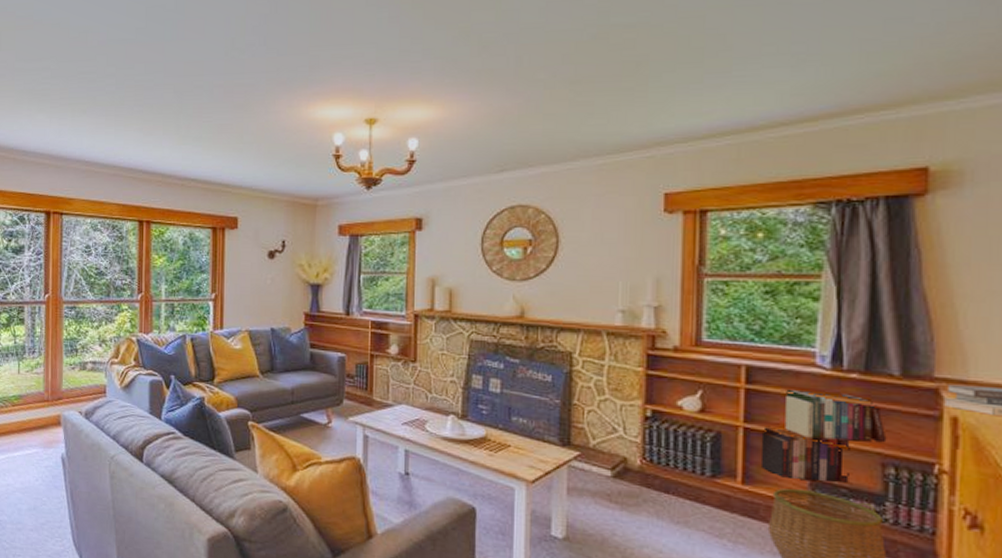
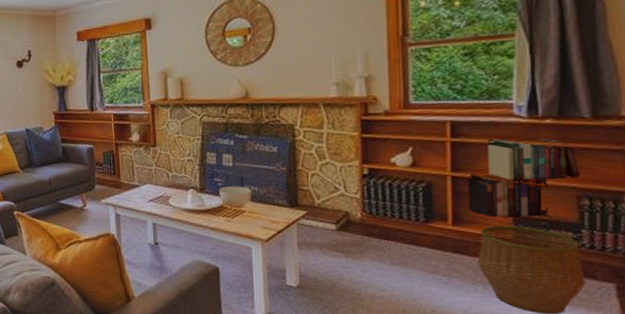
bowl: none [482,415,520,441] -> present [218,186,252,208]

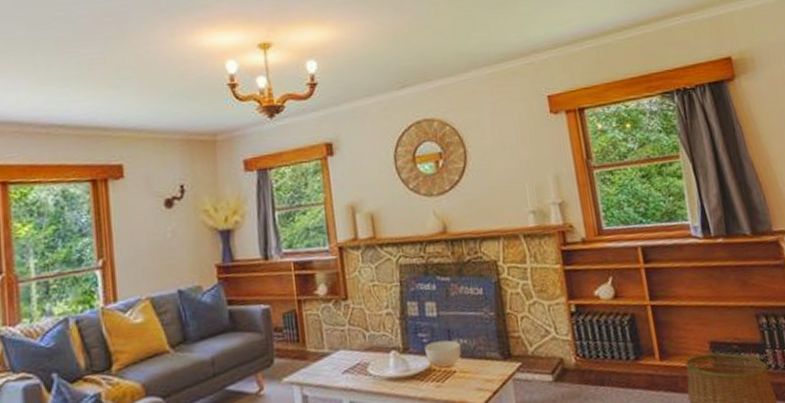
books: present [467,174,548,218] -> none [665,298,737,347]
books: present [488,138,579,180] -> none [675,257,754,304]

